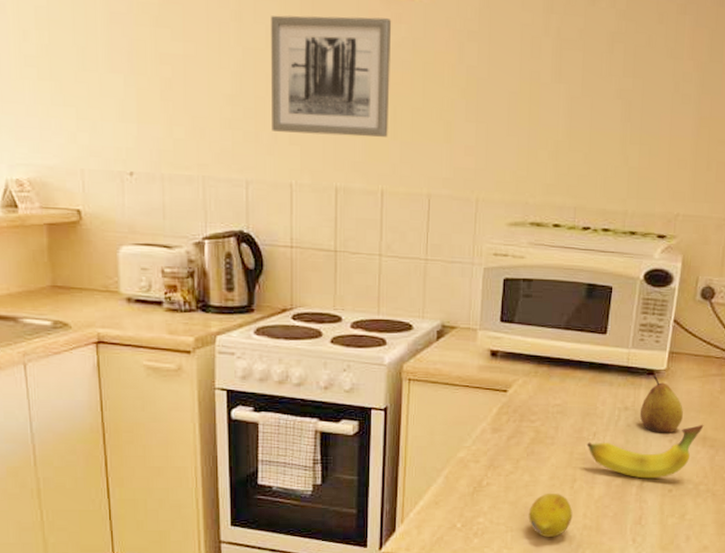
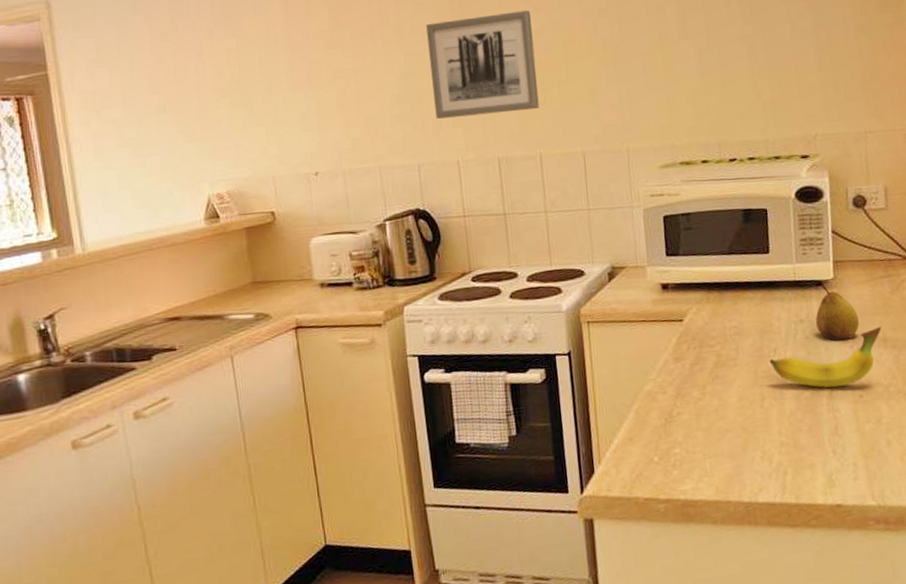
fruit: present [528,494,573,537] -> none [723,414,768,460]

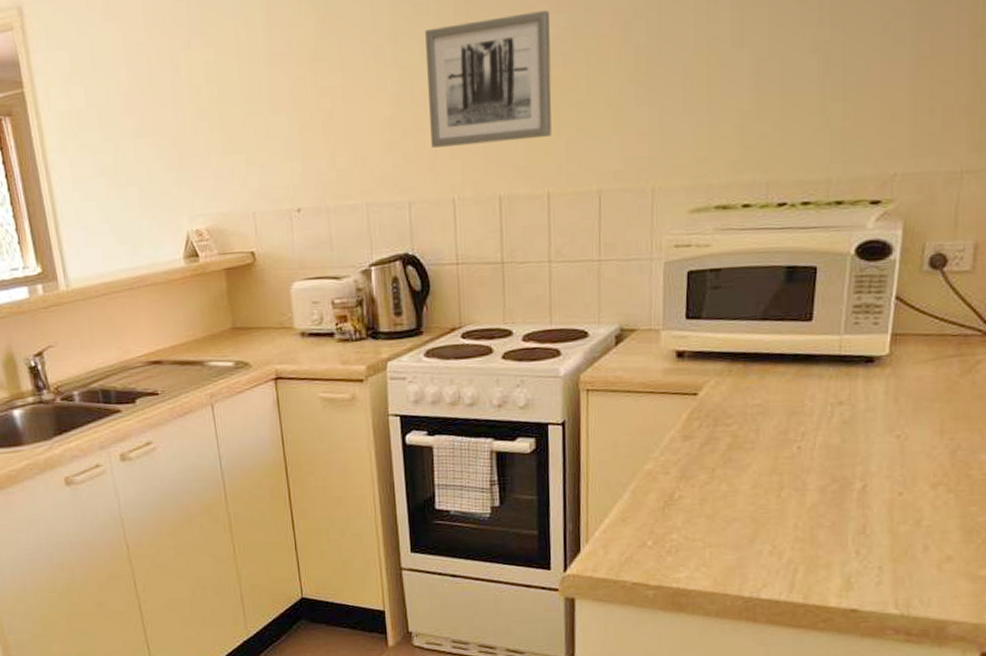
fruit: present [769,326,882,388] -> none [794,414,941,482]
fruit: present [815,285,859,341] -> none [857,362,913,429]

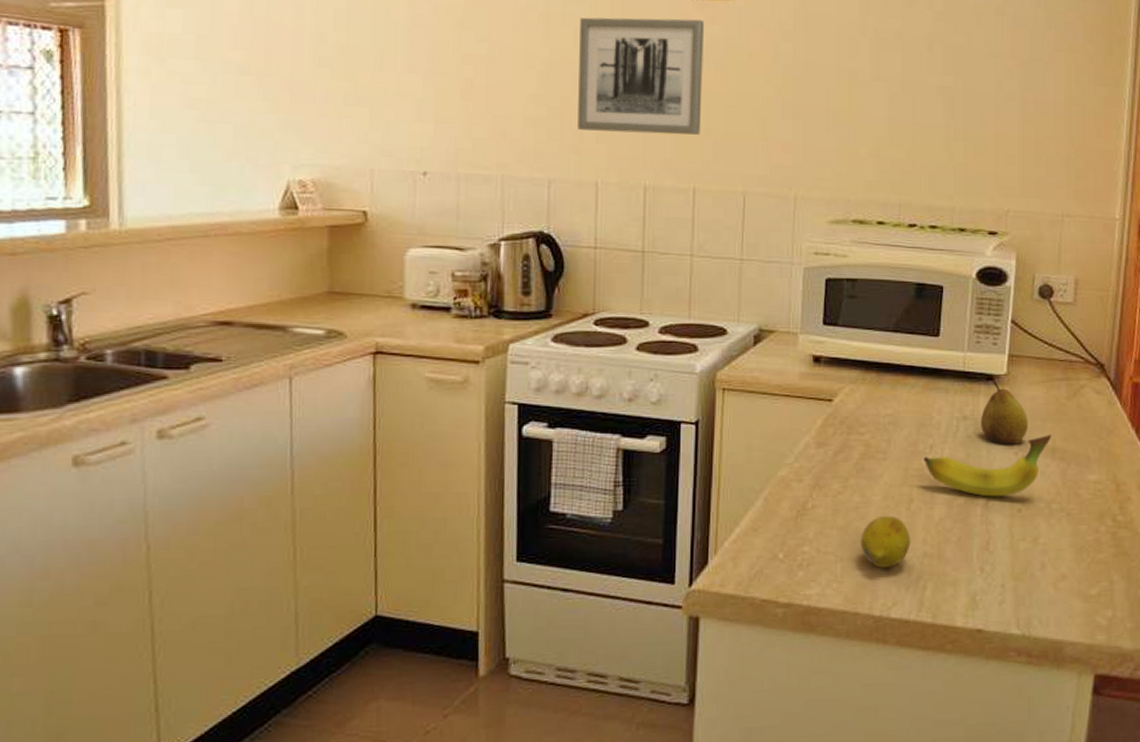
fruit: none [728,504,781,552] -> present [860,516,911,567]
fruit: none [794,414,941,482] -> present [923,434,1052,497]
fruit: none [857,362,913,429] -> present [980,380,1028,445]

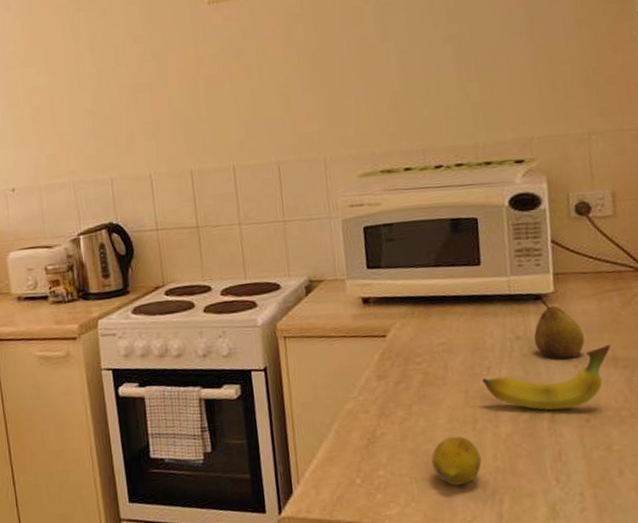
wall art: present [577,17,705,135] -> none [118,20,232,133]

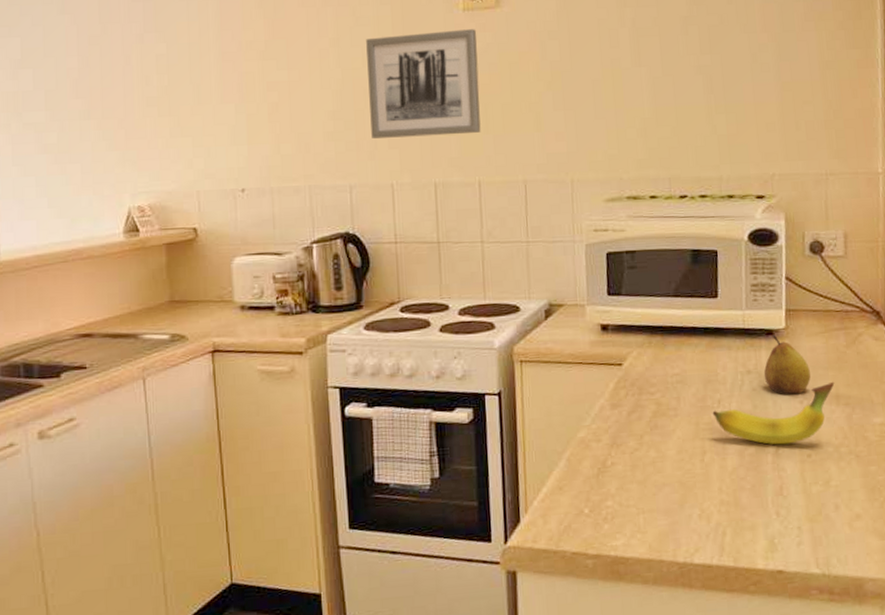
wall art: none [118,20,232,133] -> present [366,29,481,139]
fruit: present [431,436,482,485] -> none [659,468,707,517]

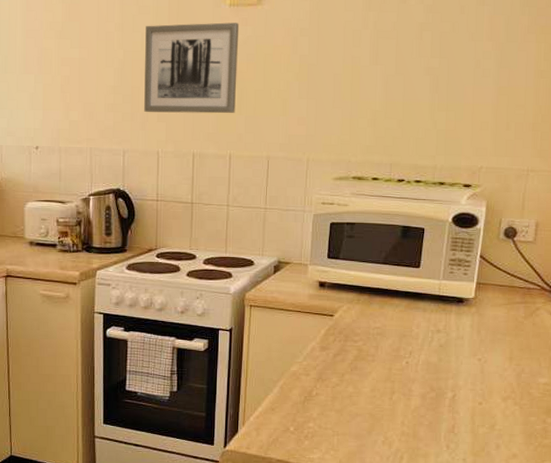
fruit: present [712,381,835,445] -> none [403,345,510,393]
fruit: present [763,334,811,395] -> none [451,302,490,353]

